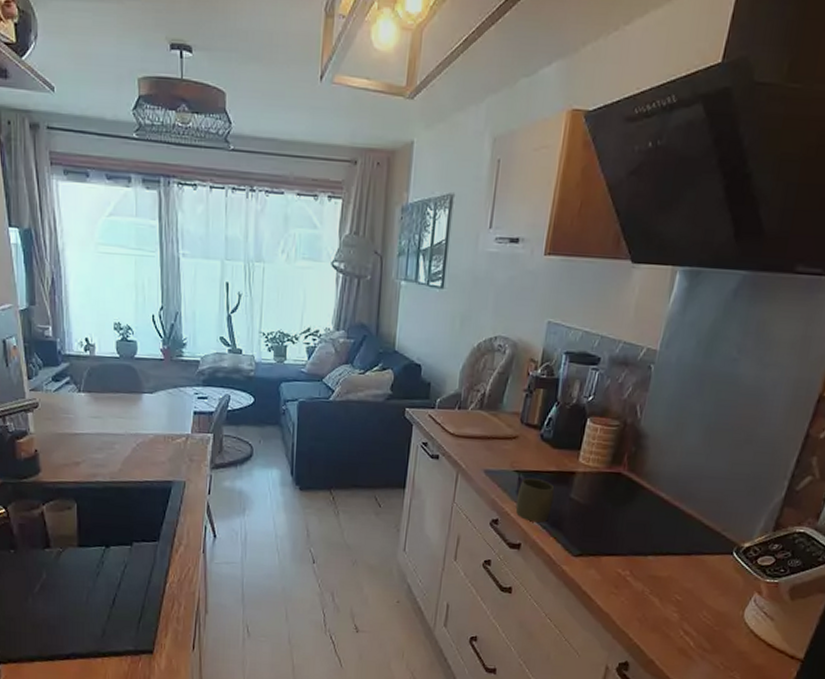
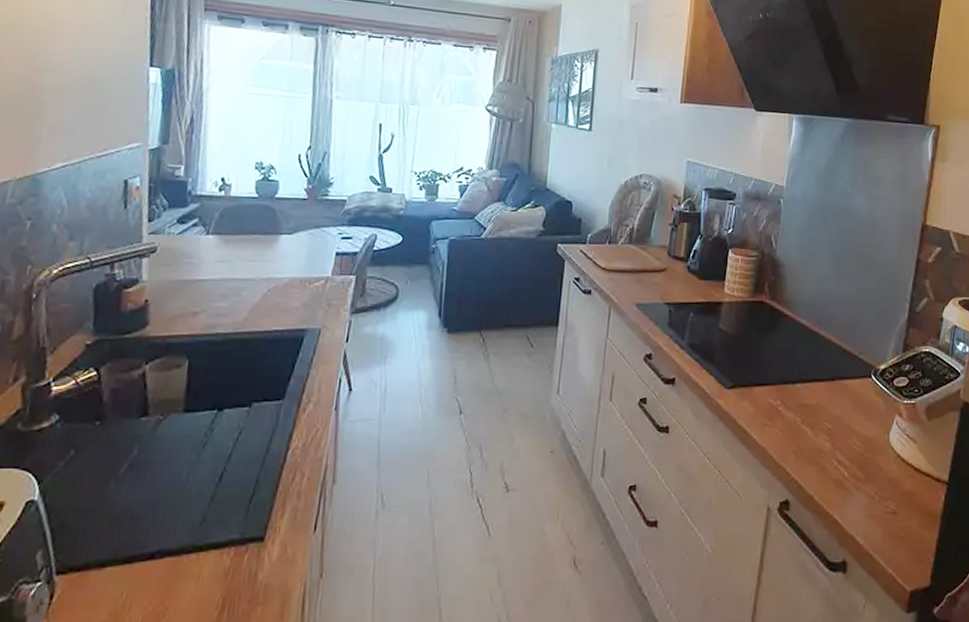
mug: present [515,478,555,523] -> none [668,310,704,355]

